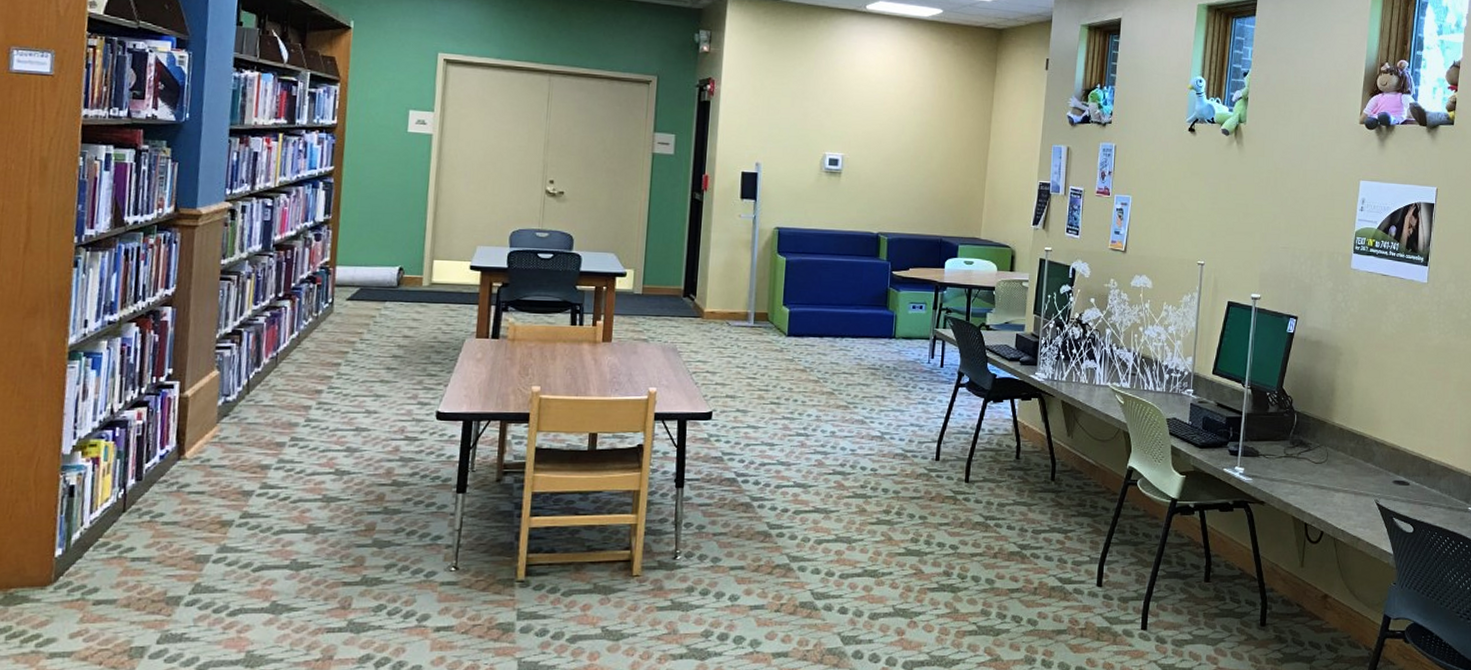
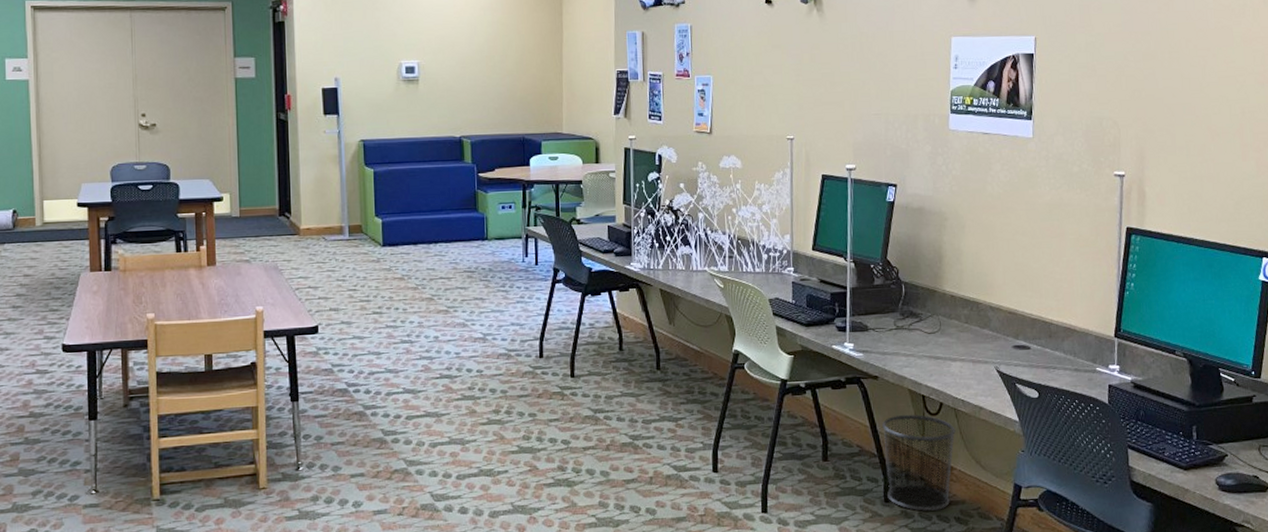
waste bin: none [1264,540,1333,637] -> present [882,414,956,511]

